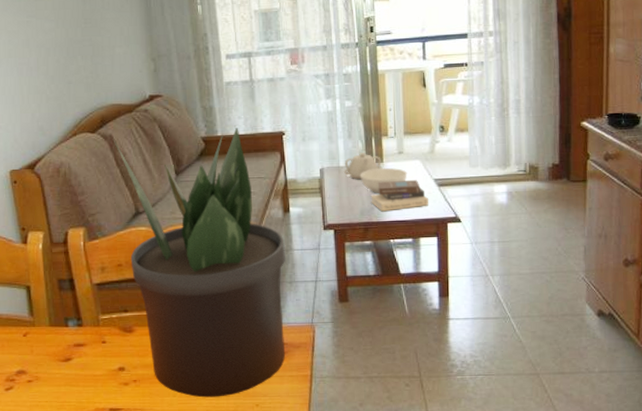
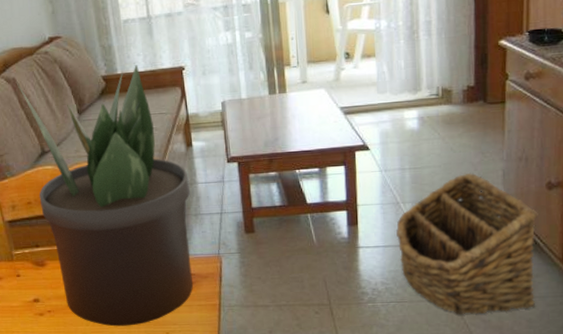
teapot: present [344,152,383,180] -> none [246,83,286,112]
bowl: present [360,167,408,193] -> none [262,98,312,124]
books: present [371,179,429,212] -> none [274,108,336,143]
basket: none [485,247,616,388] -> present [396,172,538,314]

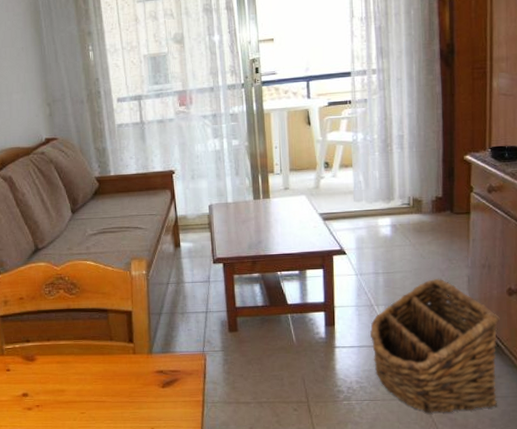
planter: present [17,65,193,327] -> none [13,168,178,422]

